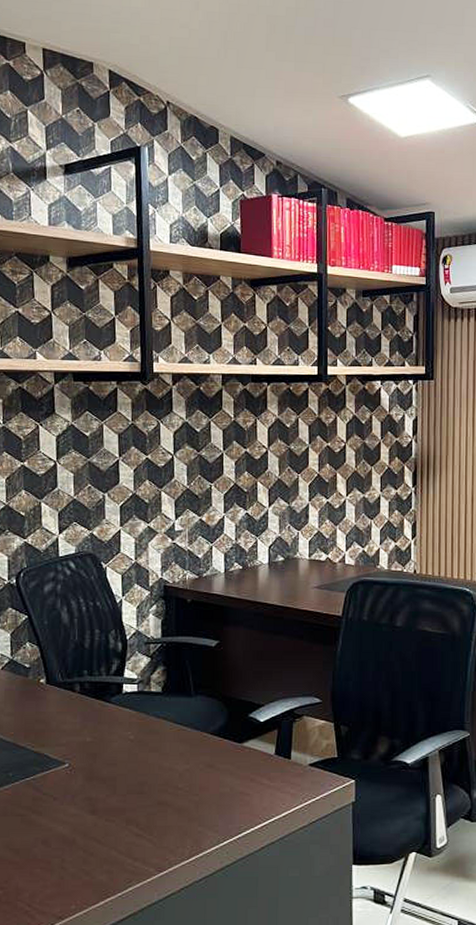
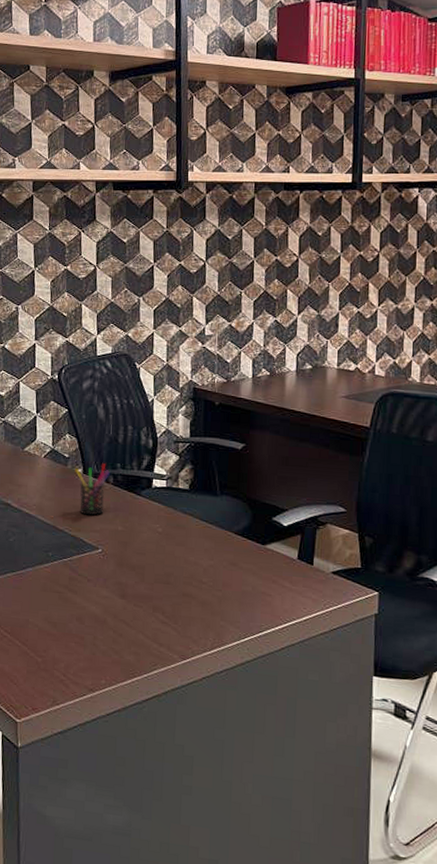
pen holder: none [38,671,77,728] -> present [76,463,111,516]

